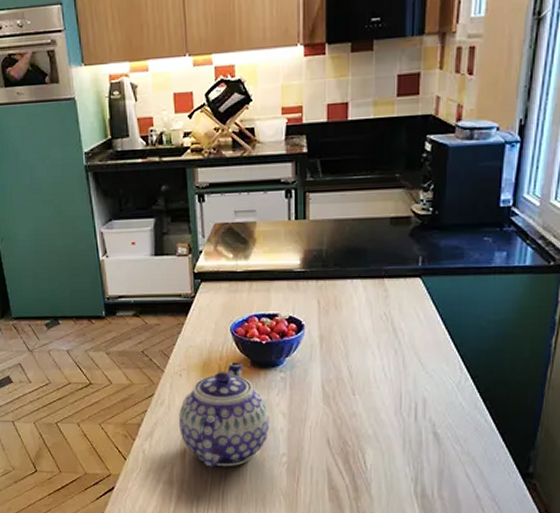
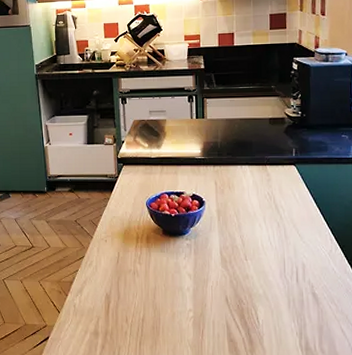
teapot: present [179,362,270,467] -> none [104,231,179,321]

